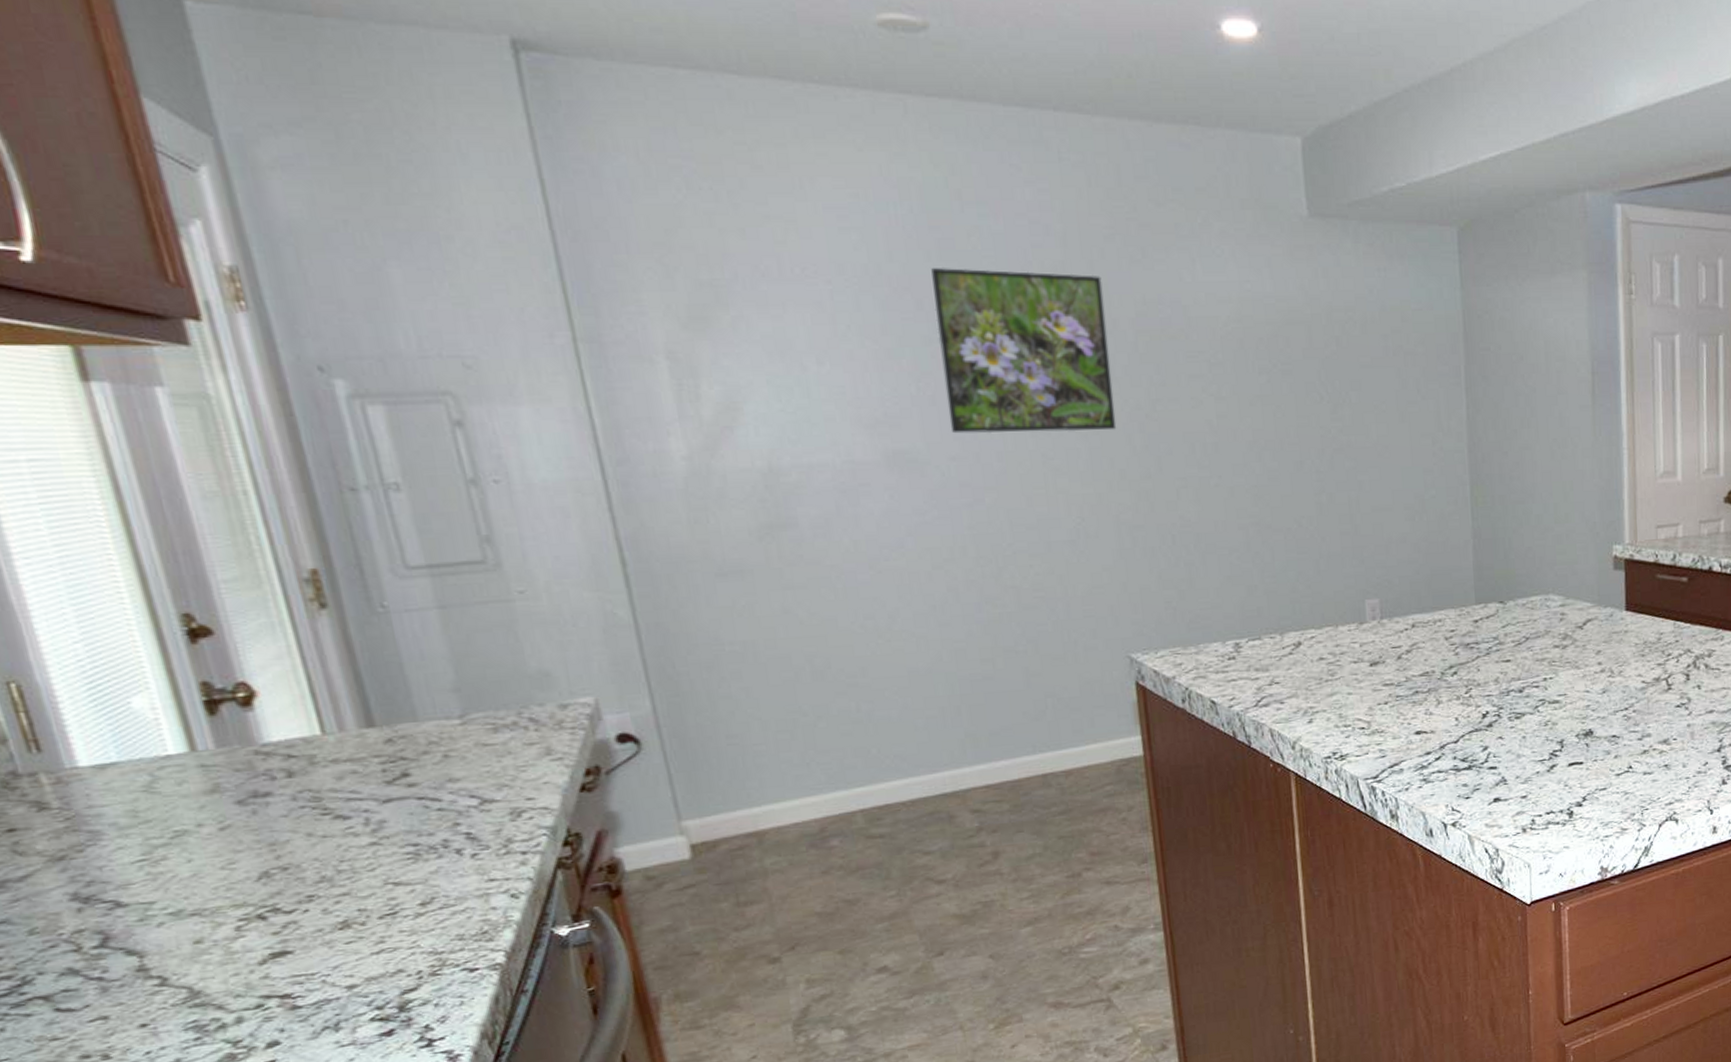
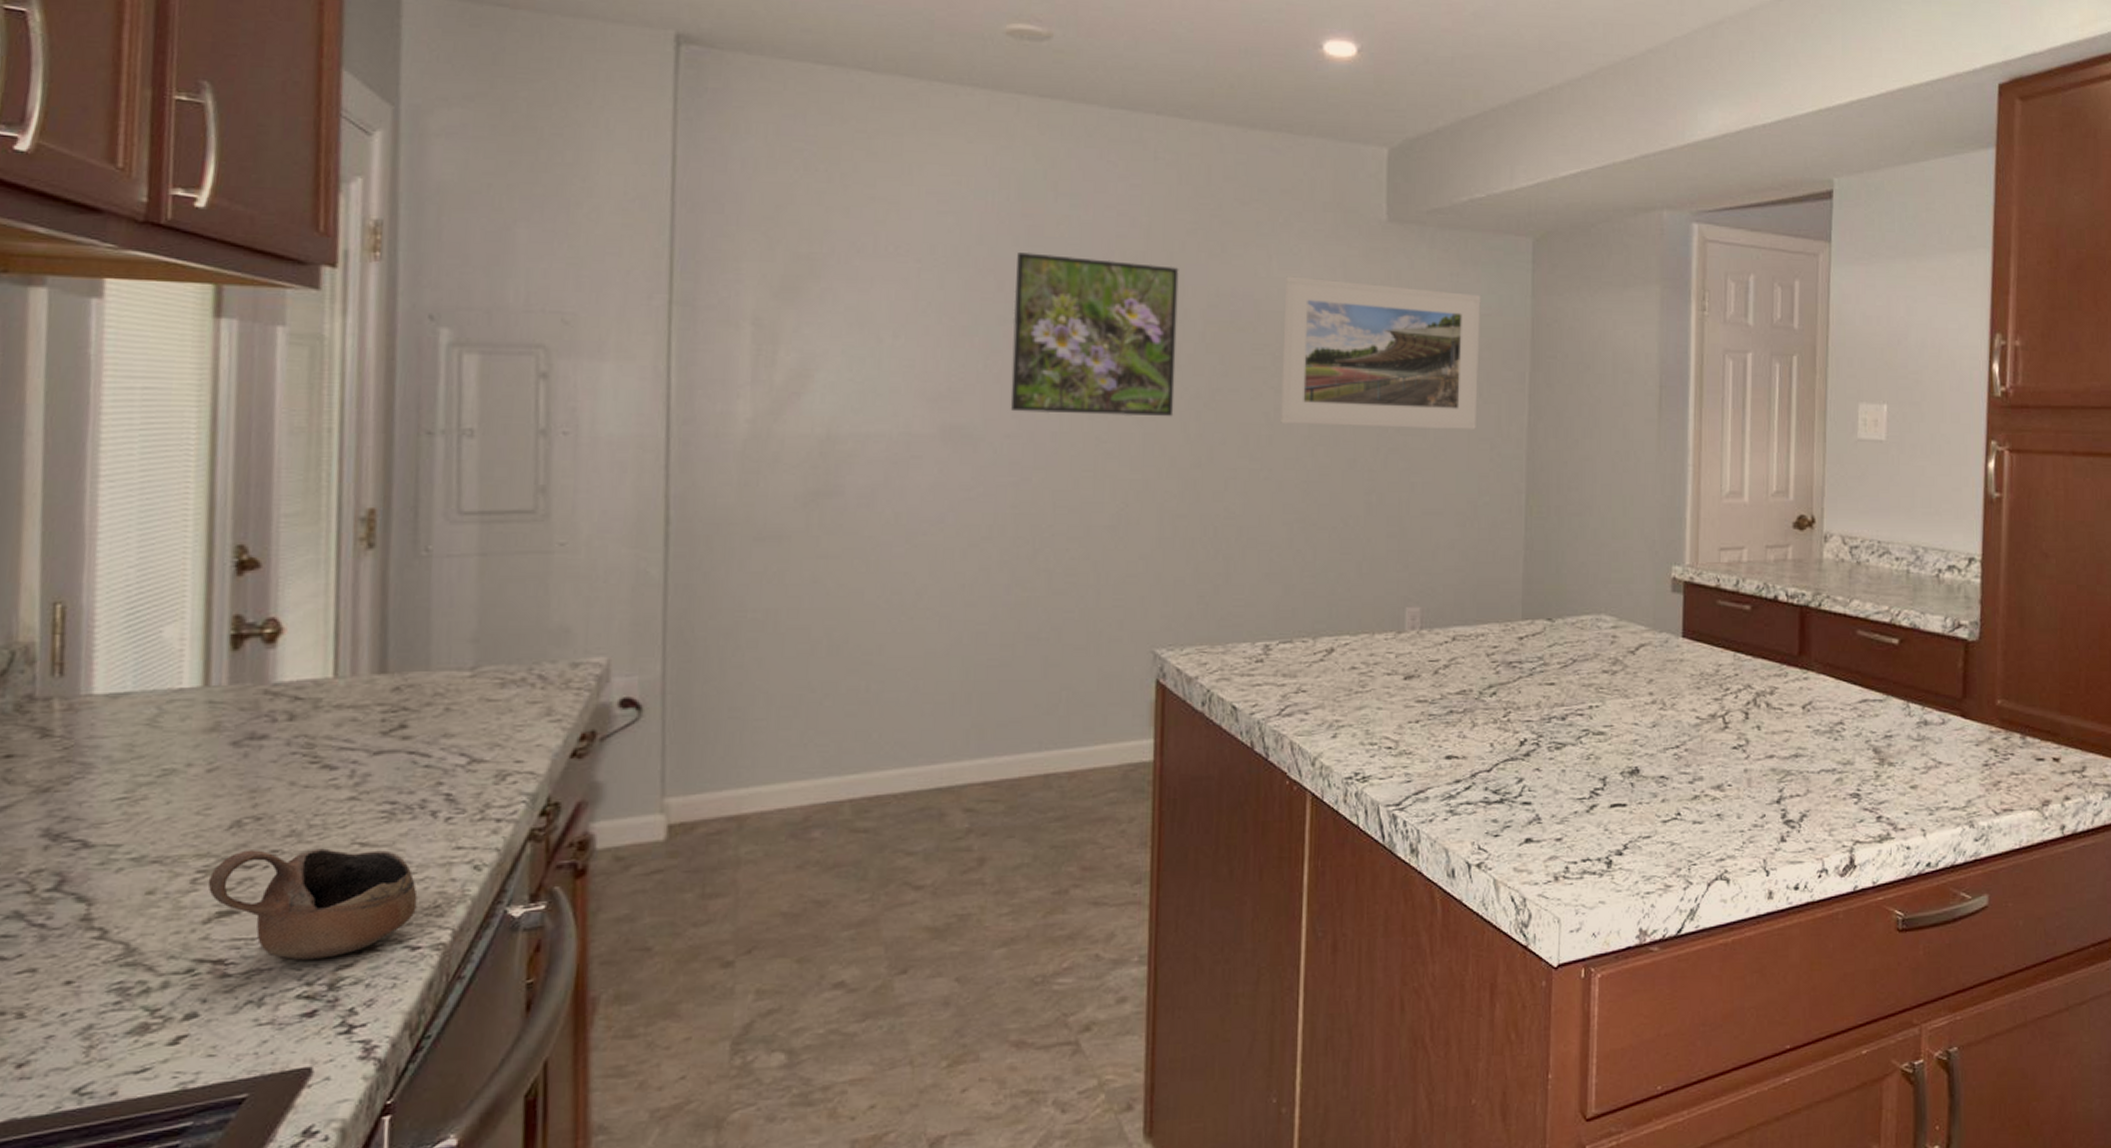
cup: none [252,887,465,989] -> present [208,848,418,960]
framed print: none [1212,279,1417,430] -> present [1281,276,1481,430]

